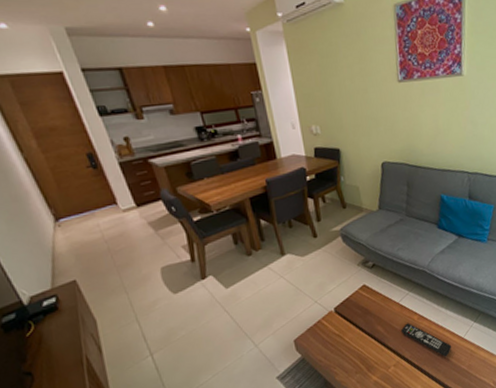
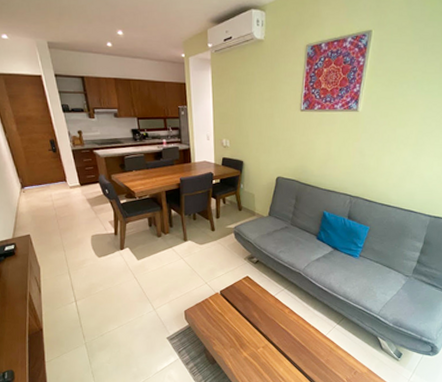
remote control: present [401,323,452,357] -> none [273,314,315,349]

